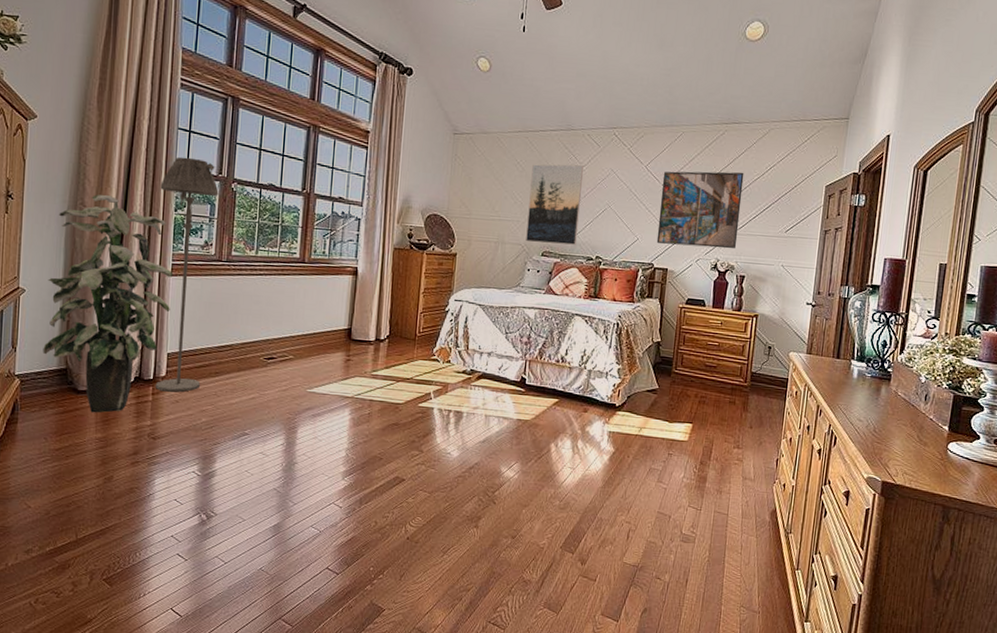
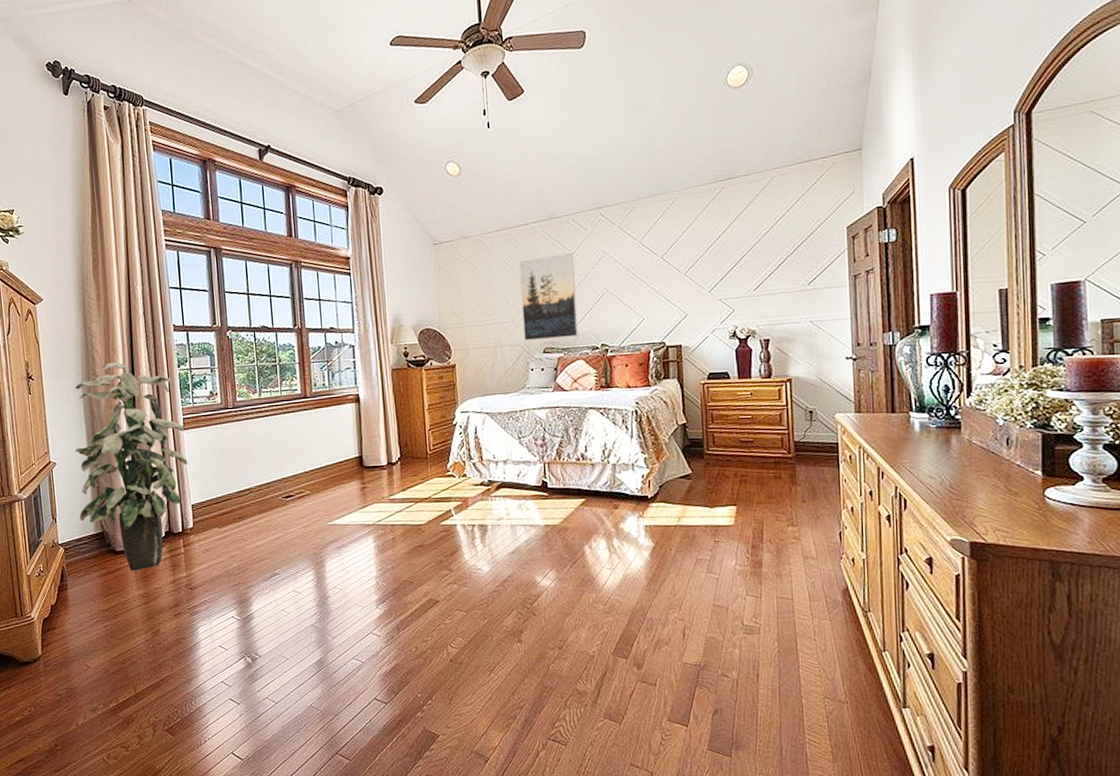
floor lamp: present [155,156,219,392] -> none [161,313,226,542]
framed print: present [656,171,744,249] -> none [660,228,755,320]

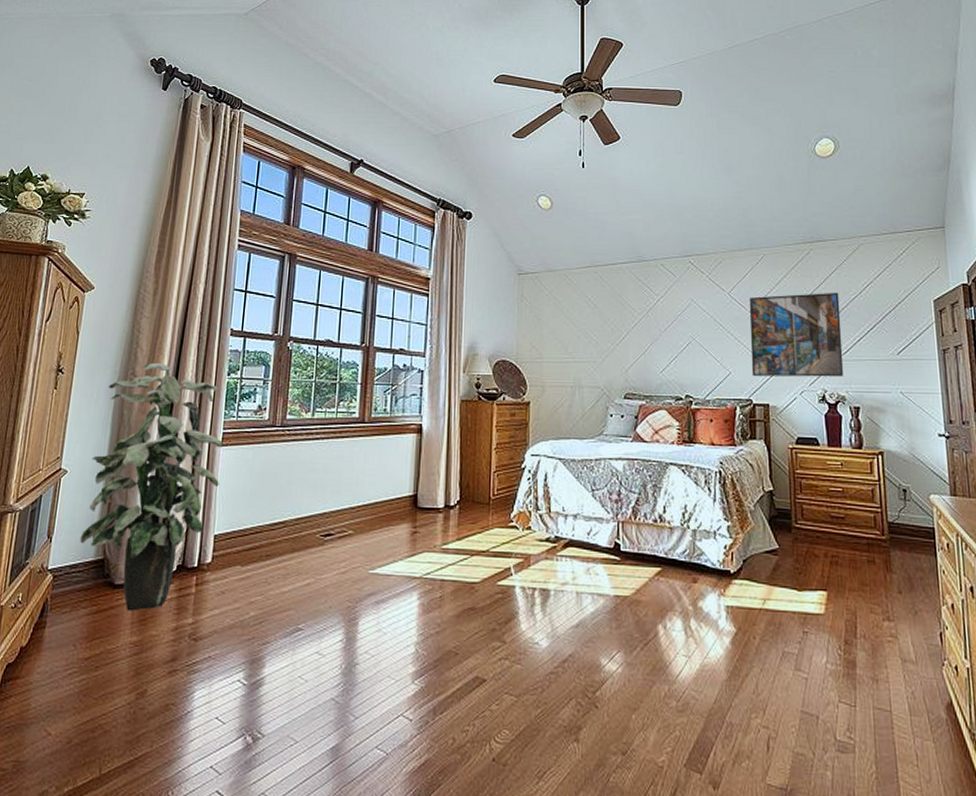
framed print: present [519,251,578,341] -> none [605,296,662,385]
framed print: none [660,228,755,320] -> present [749,292,844,378]

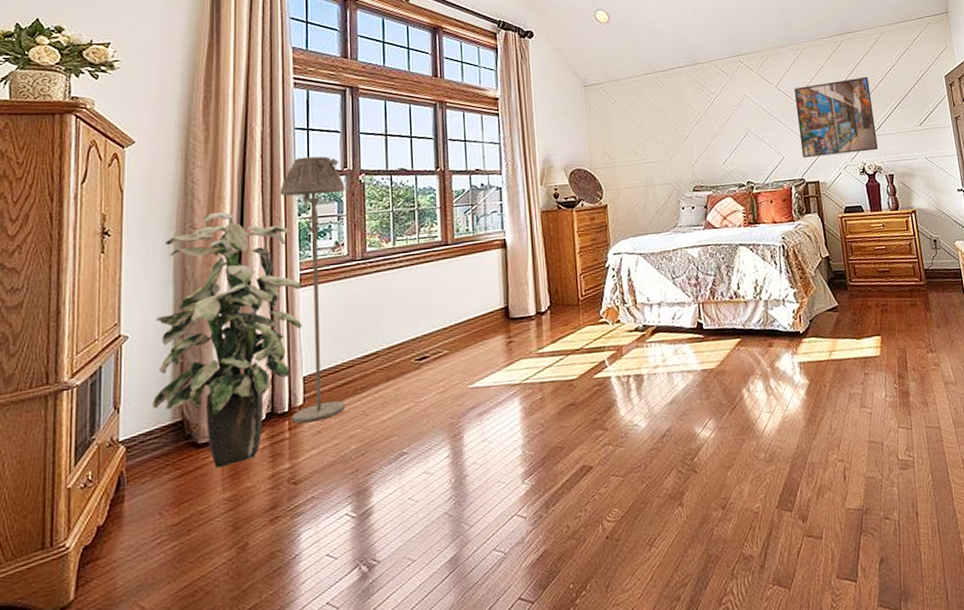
floor lamp: none [199,318,274,582] -> present [280,156,346,424]

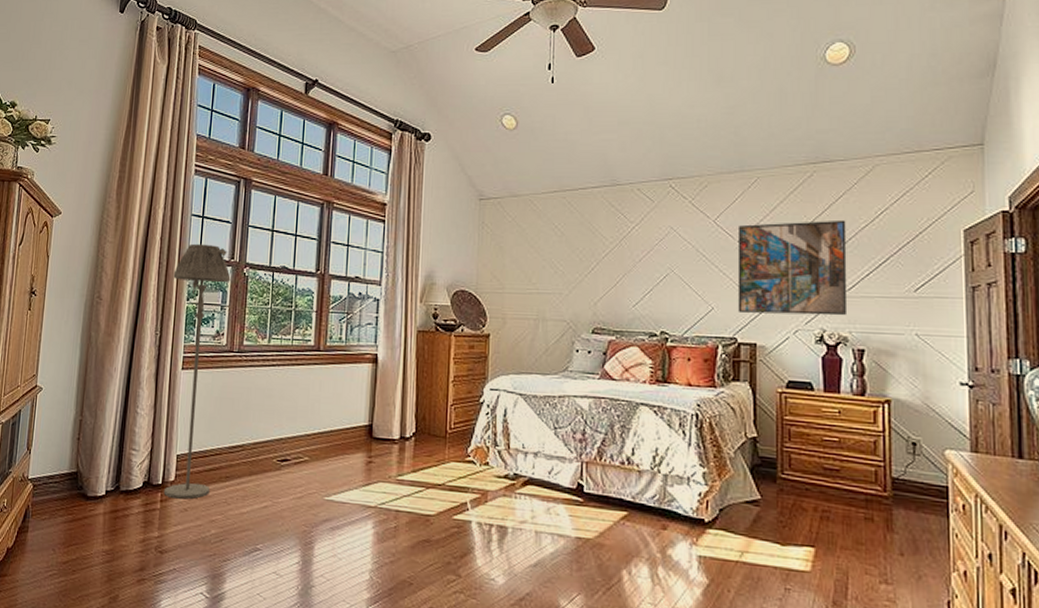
indoor plant: present [152,212,302,468] -> none [55,287,183,522]

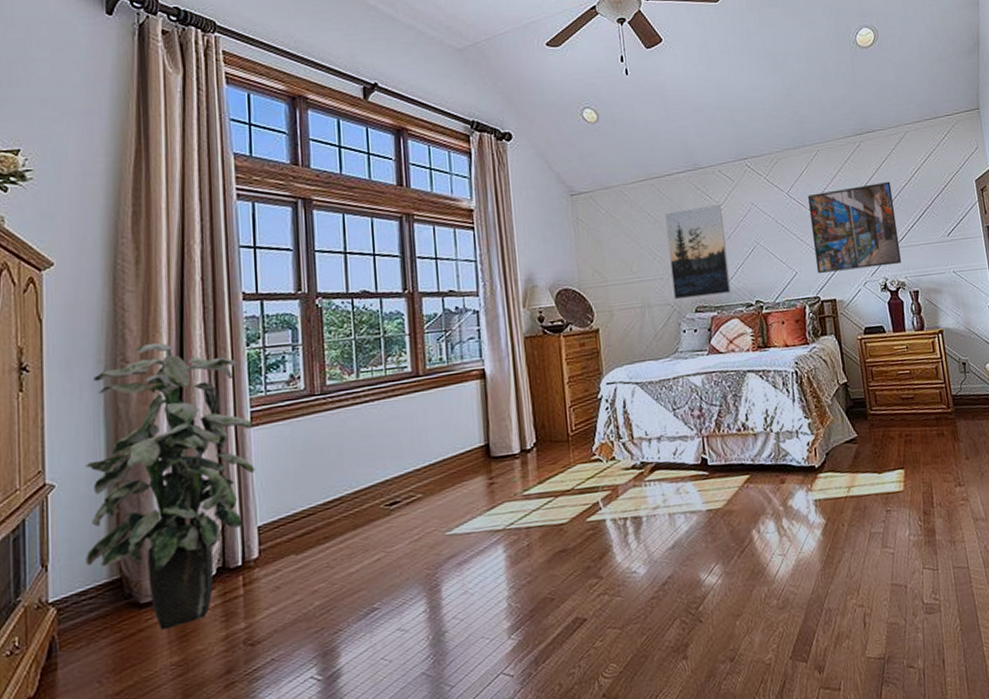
indoor plant: none [55,287,183,522] -> present [85,343,255,630]
floor lamp: present [163,243,231,499] -> none [224,277,306,579]
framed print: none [571,223,635,319] -> present [665,203,731,300]

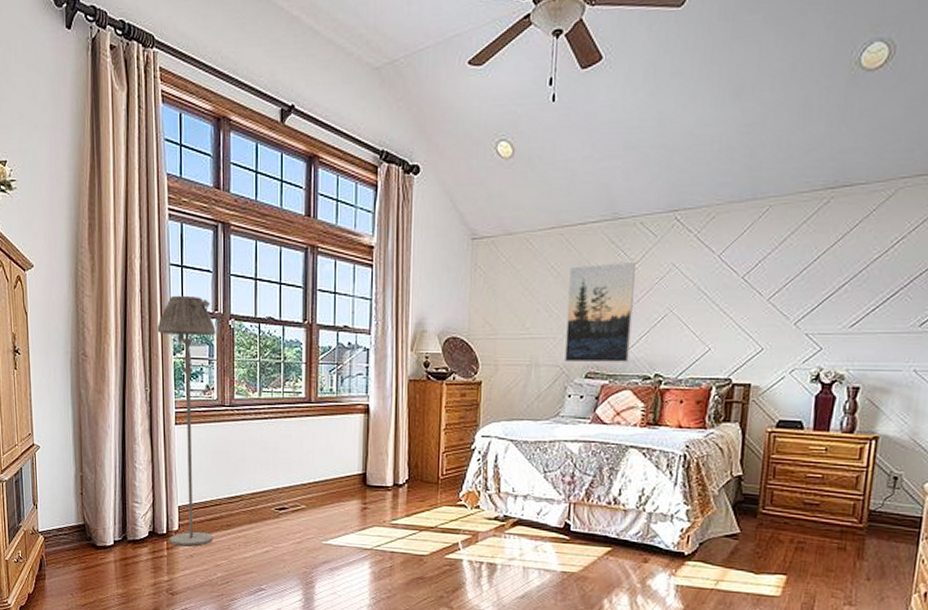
indoor plant: present [85,343,255,630] -> none [59,343,177,569]
floor lamp: none [224,277,306,579] -> present [157,295,216,547]
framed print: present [807,181,902,273] -> none [735,251,859,354]

